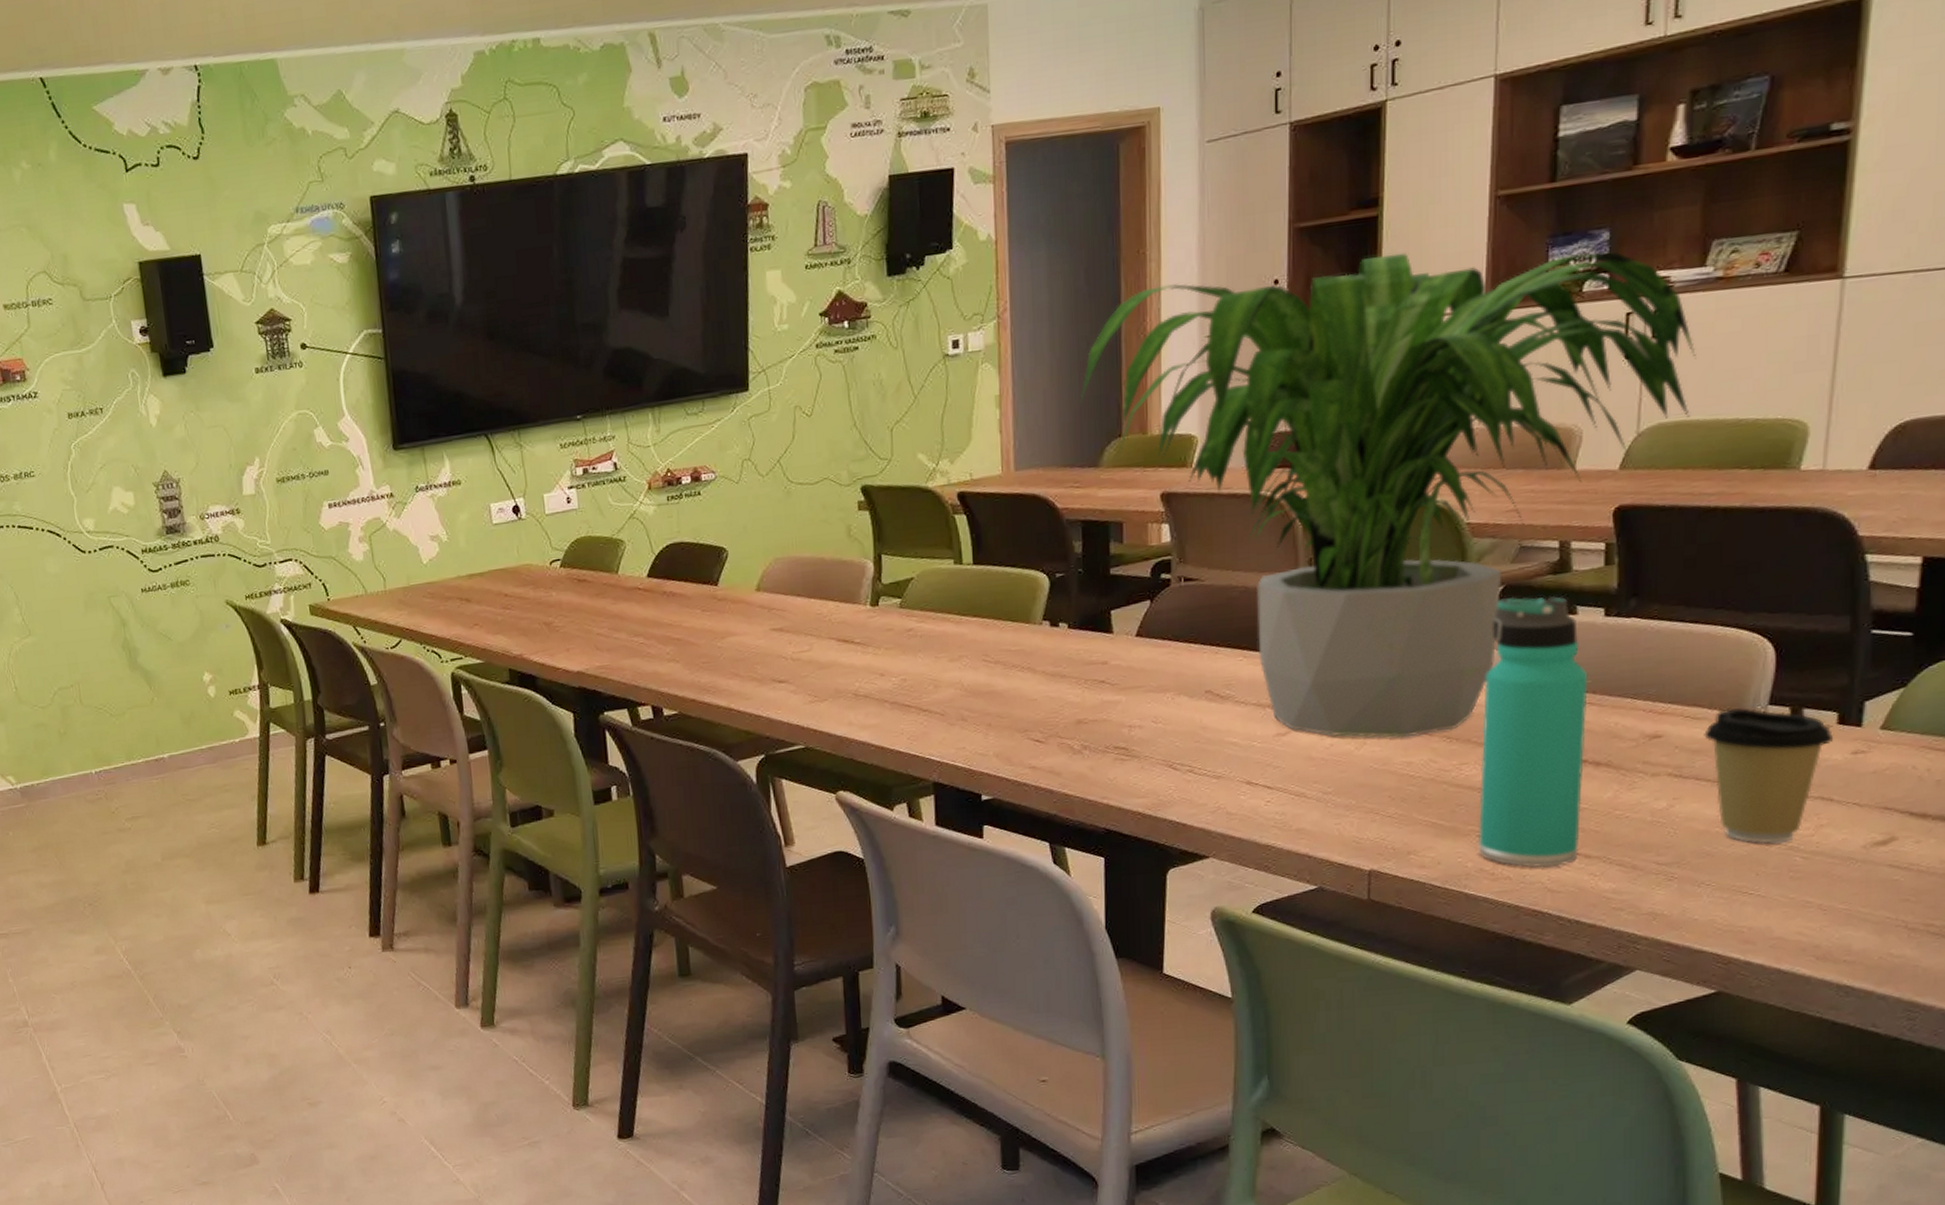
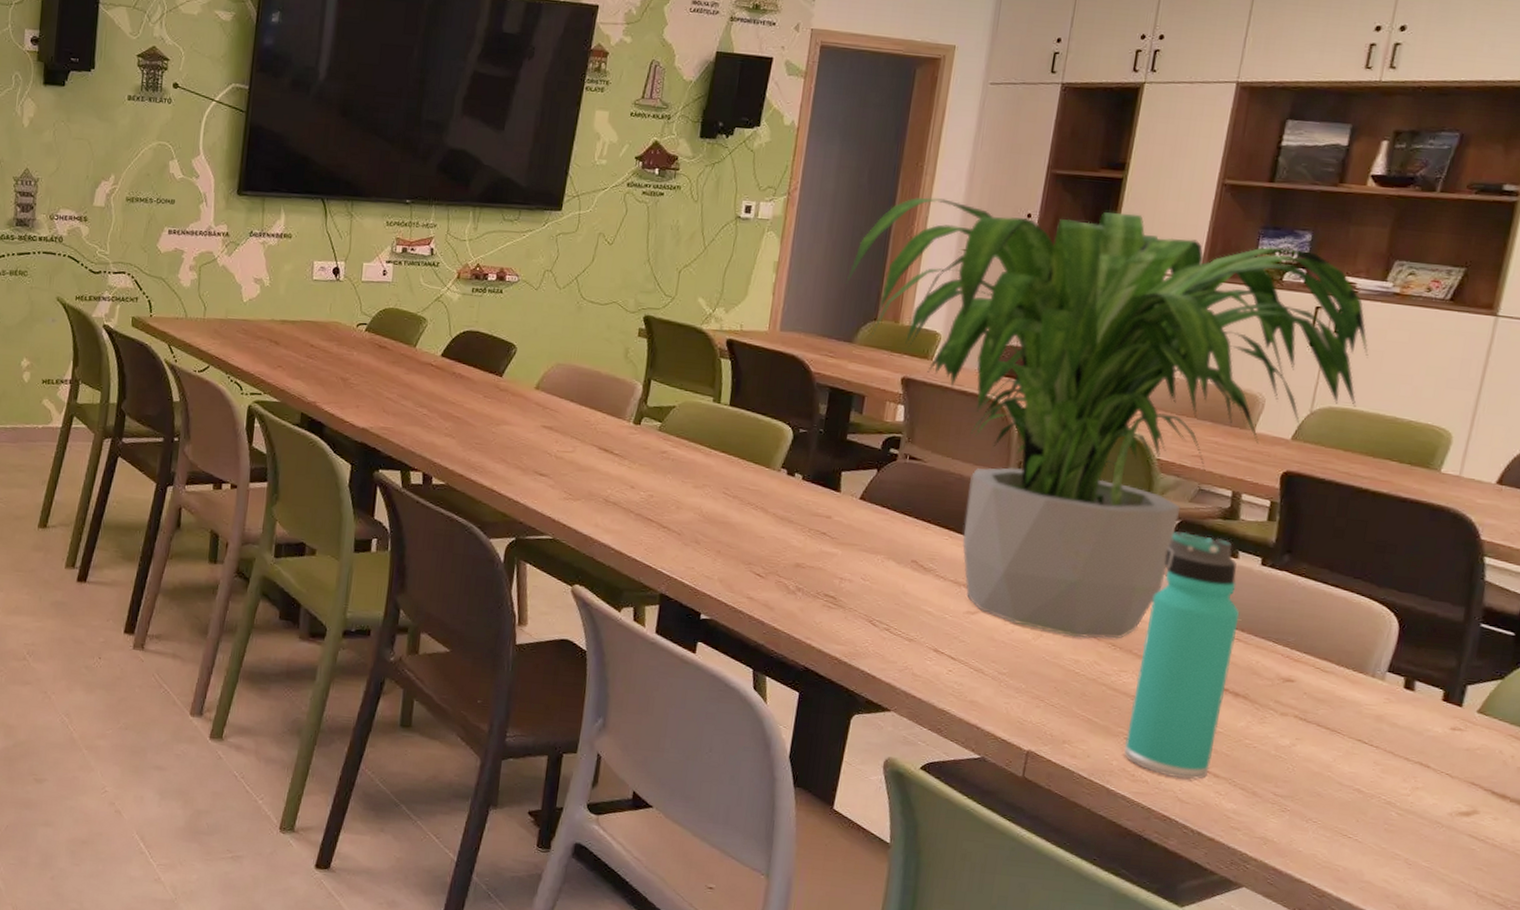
coffee cup: present [1704,708,1834,843] -> none [1329,668,1438,797]

